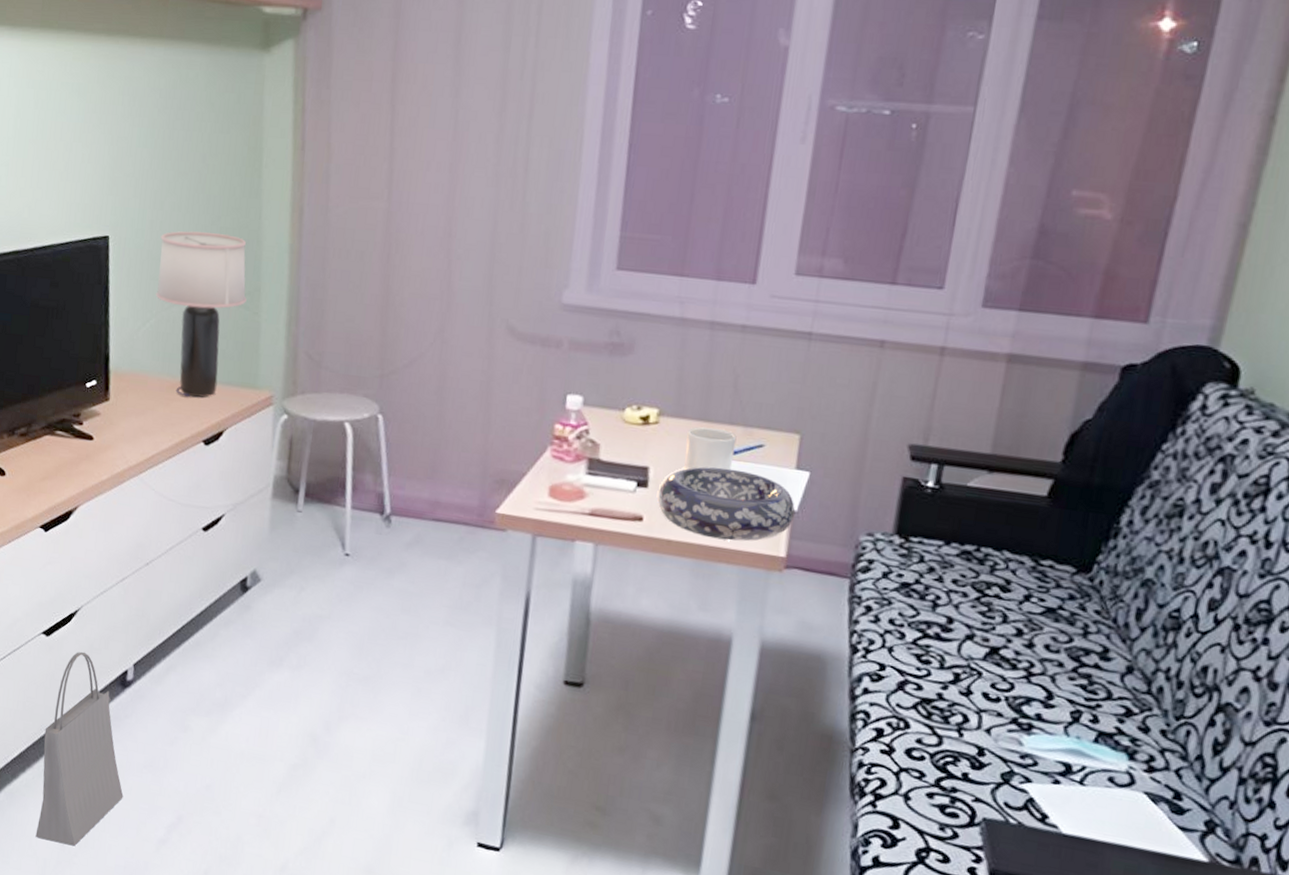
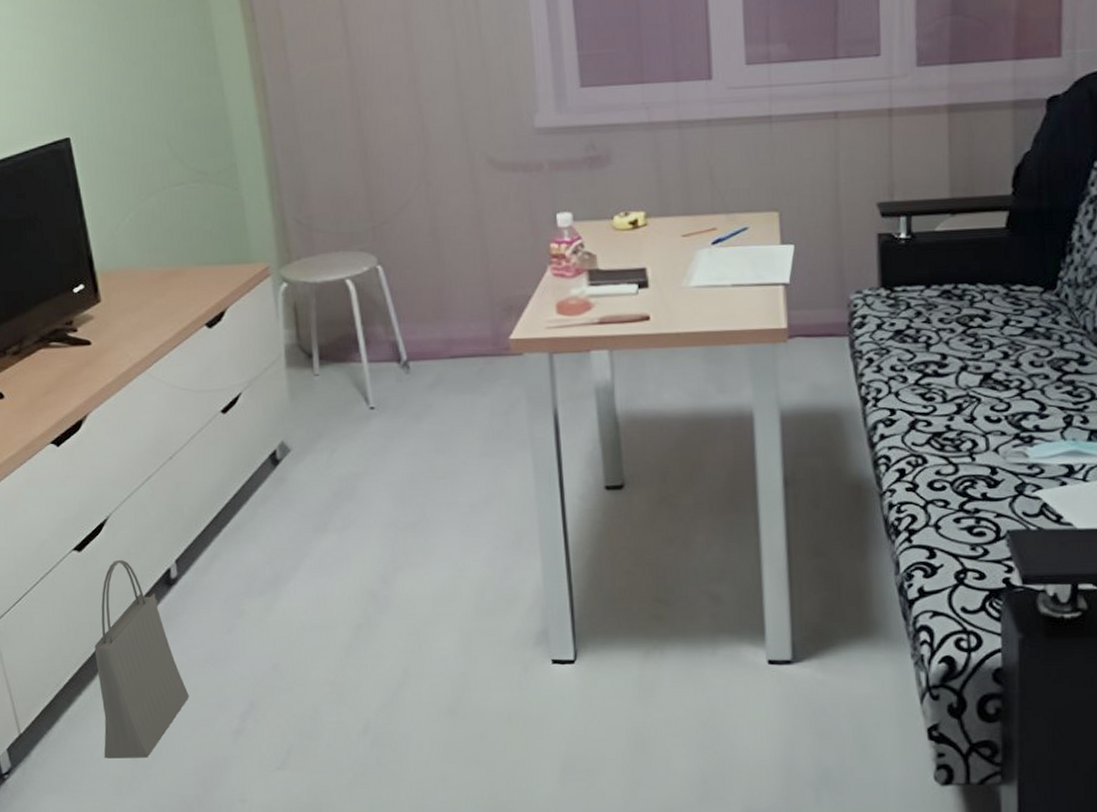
table lamp: present [156,231,247,397] -> none [124,116,224,284]
decorative bowl: present [657,467,796,542] -> none [659,255,788,324]
mug: present [684,427,737,470] -> none [676,219,723,264]

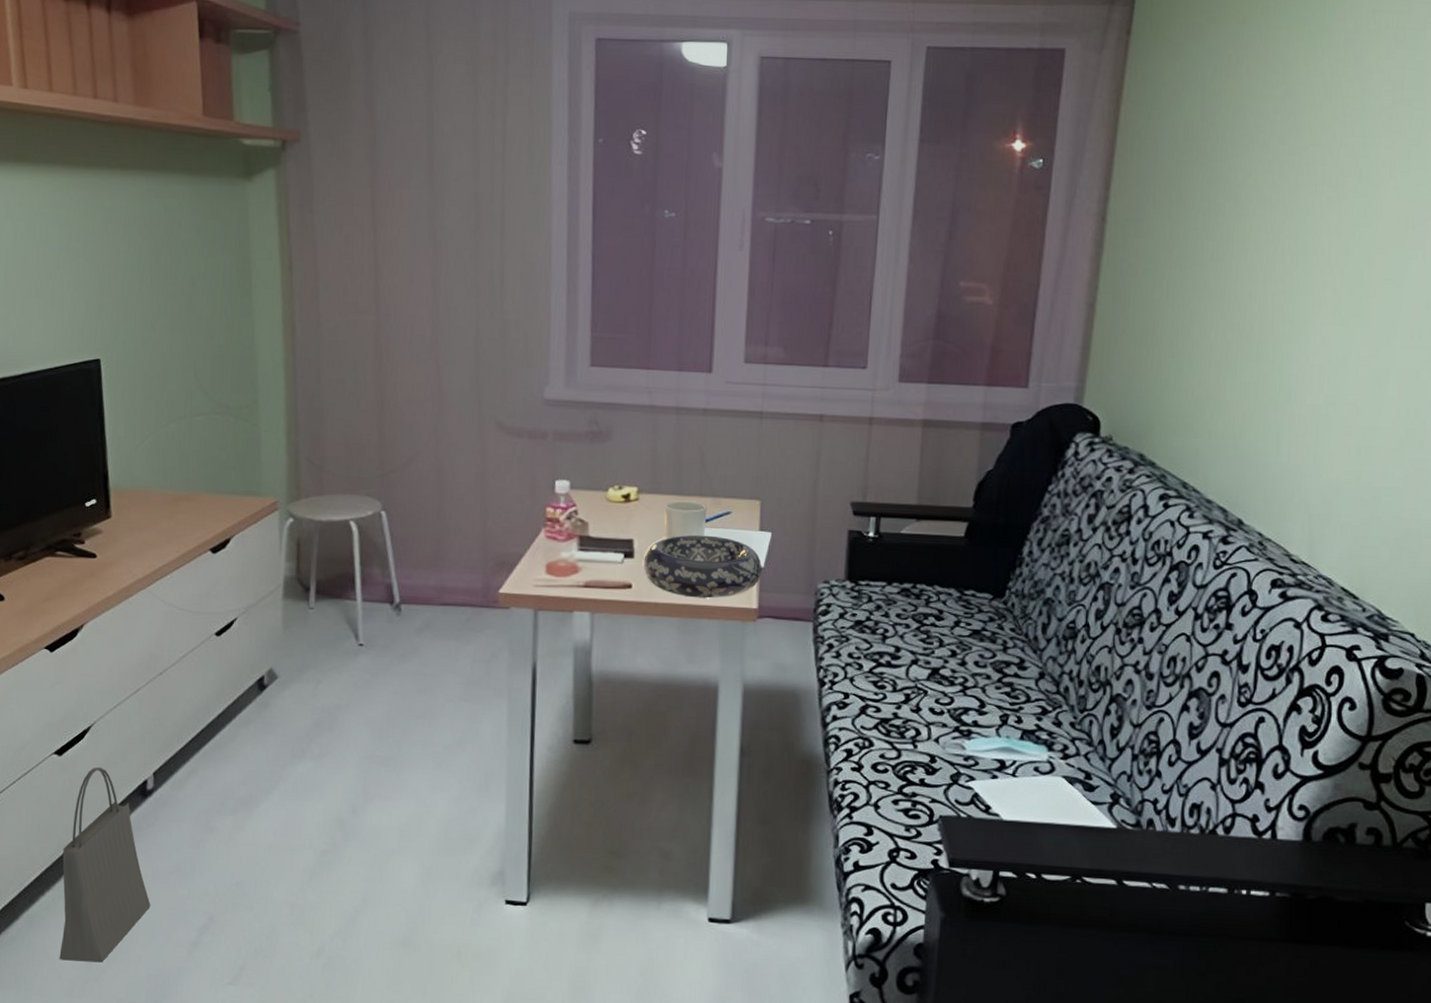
decorative bowl: none [659,255,788,324] -> present [643,534,763,599]
mug: none [676,219,723,264] -> present [663,500,707,539]

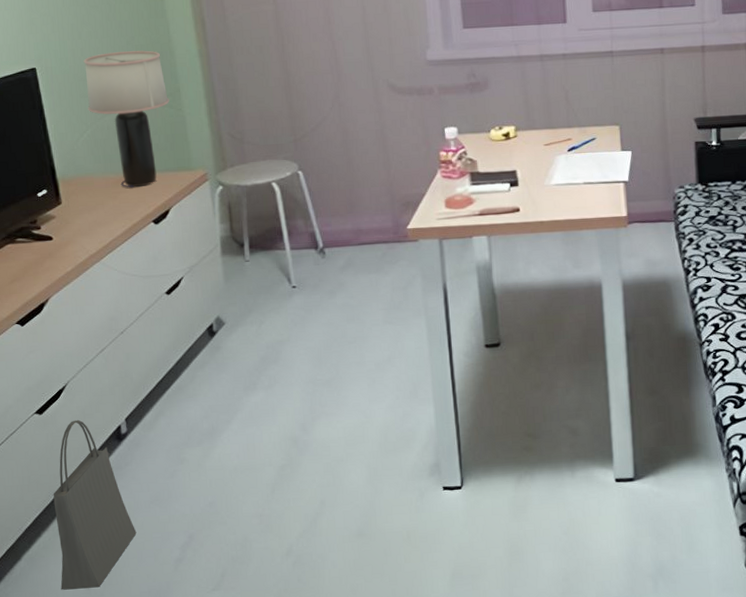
table lamp: none [152,350,245,508] -> present [83,50,170,188]
decorative bowl: present [643,534,763,599] -> none [527,159,628,214]
mug: present [663,500,707,539] -> none [539,132,576,167]

